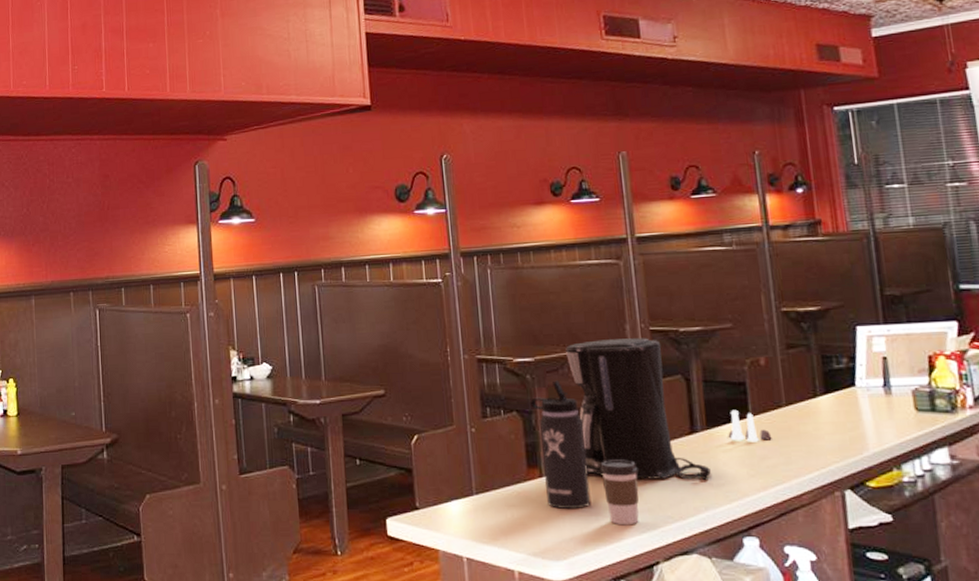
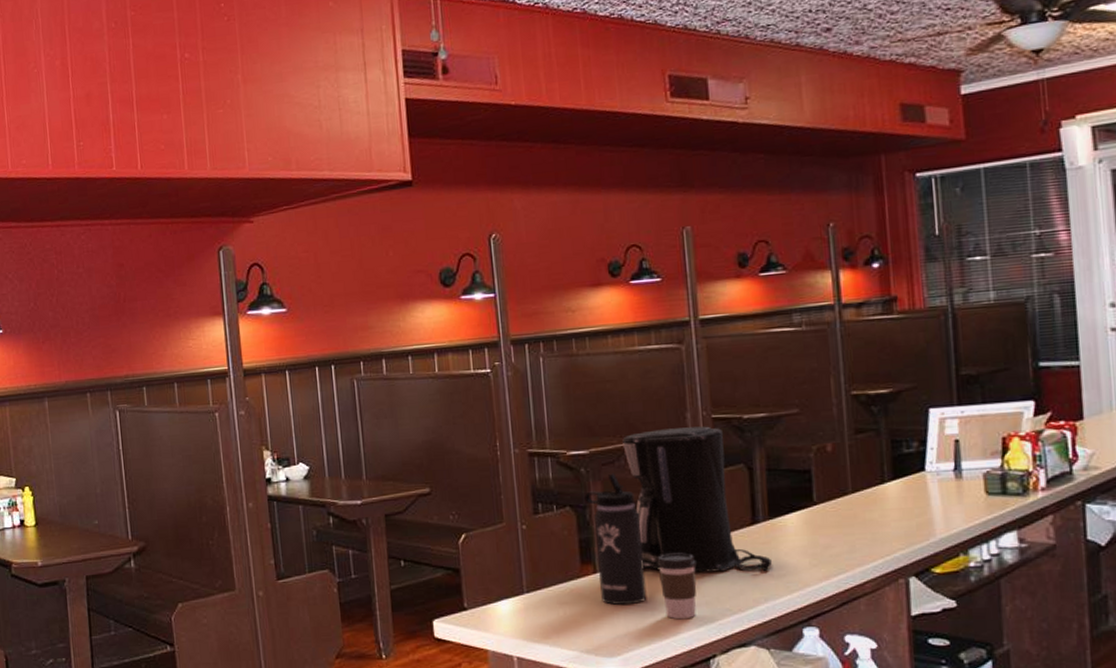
salt and pepper shaker set: present [728,409,772,442] -> none [791,498,836,531]

